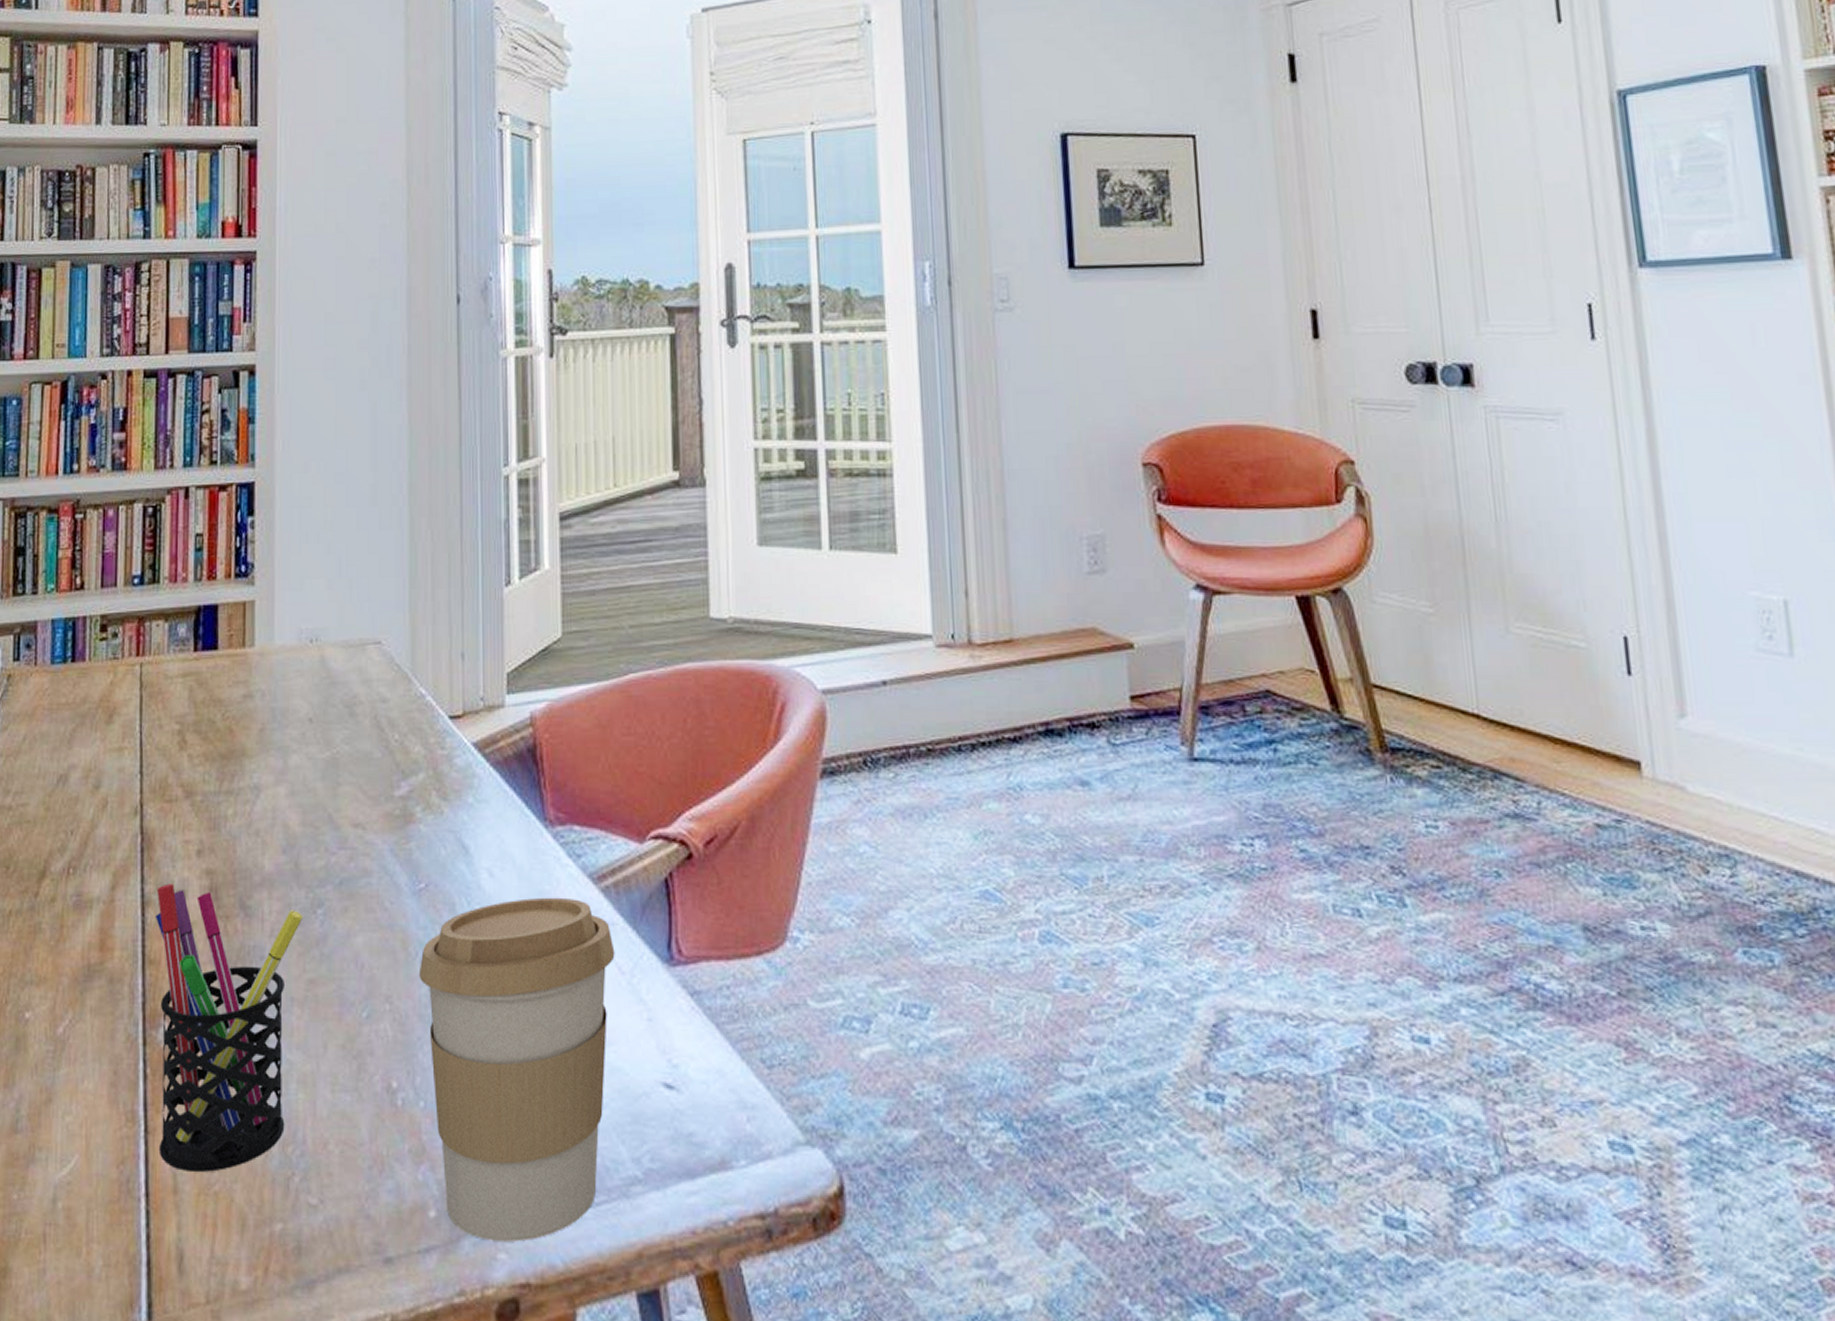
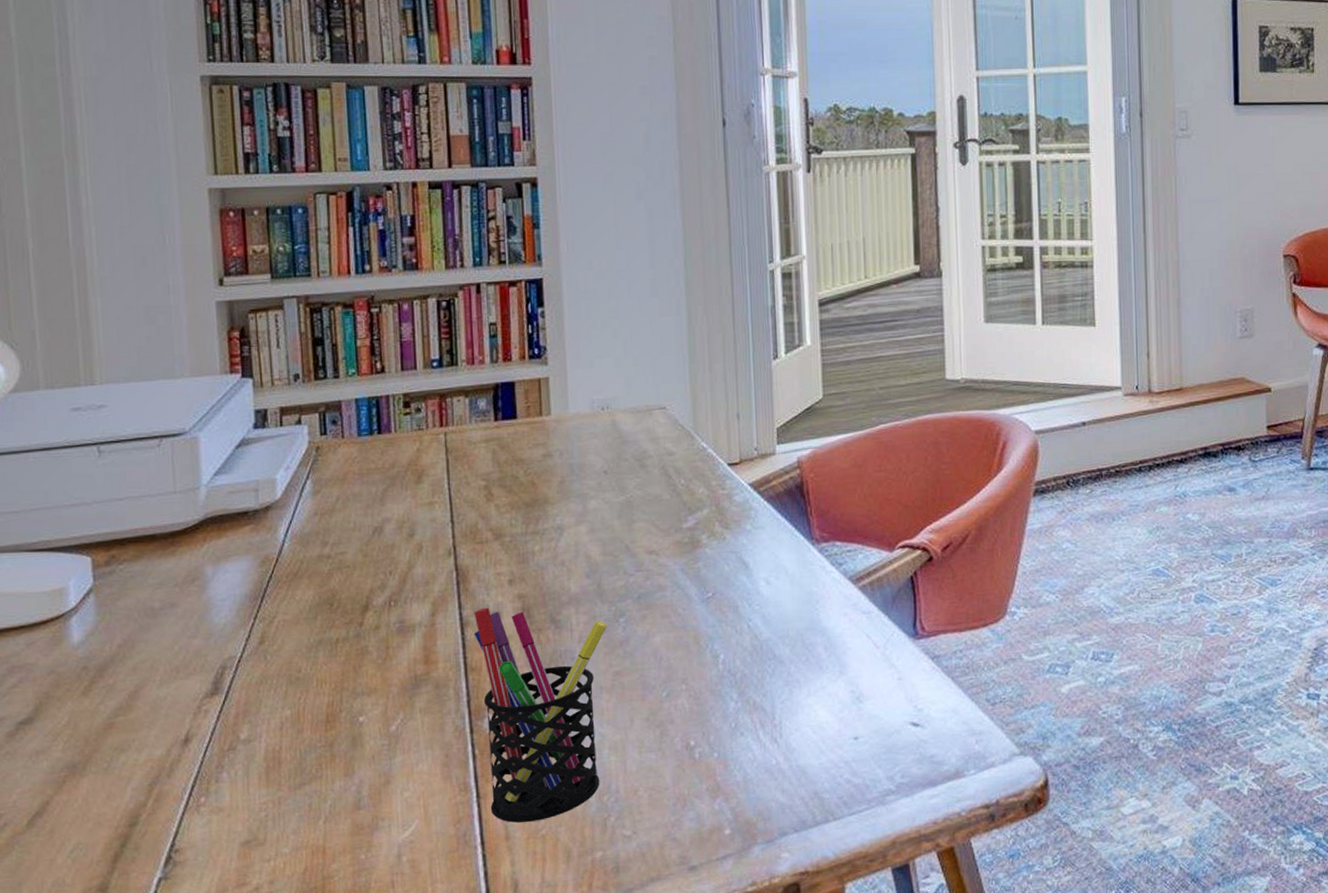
coffee cup: present [418,897,615,1242] -> none [709,595,871,846]

